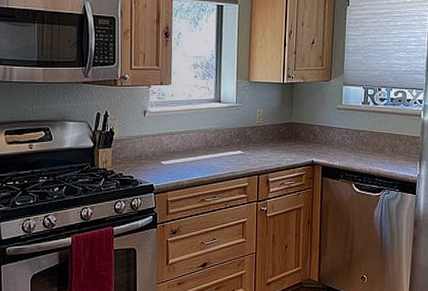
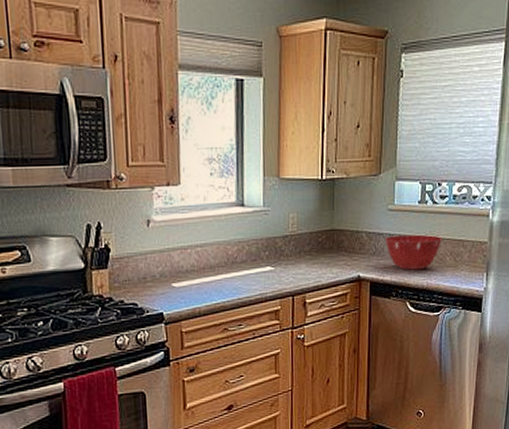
mixing bowl: none [334,129,382,158] -> present [384,234,443,270]

